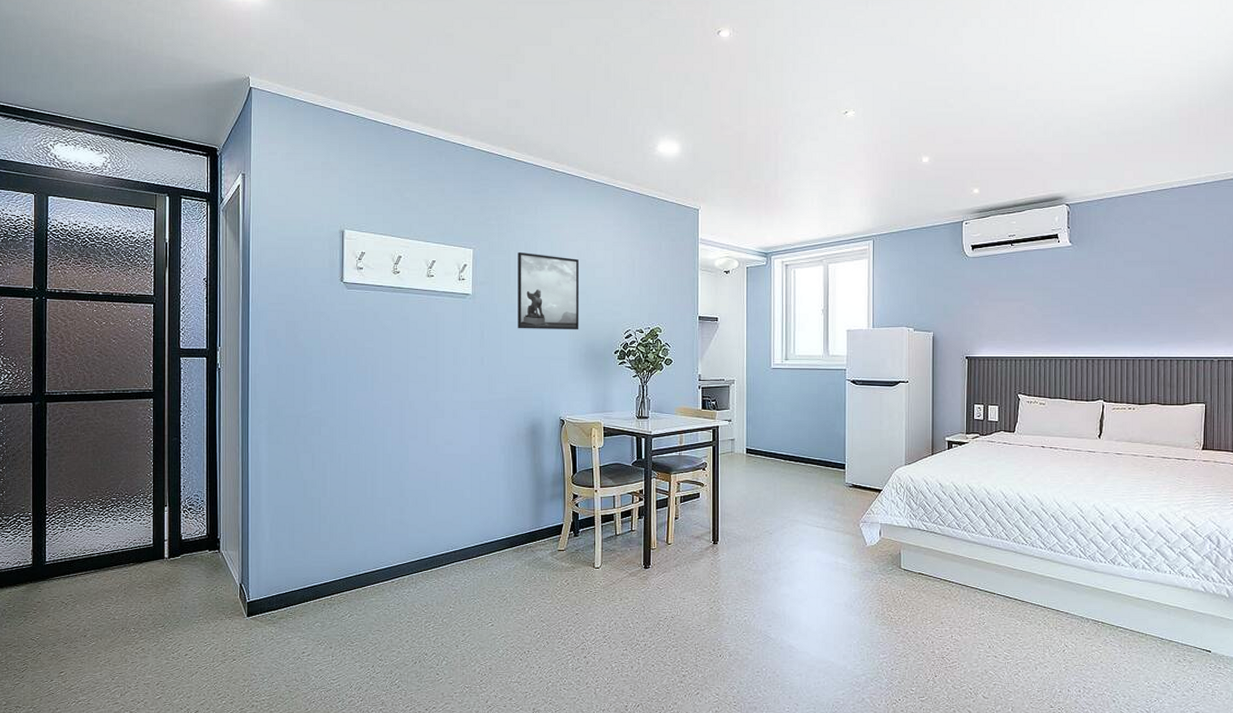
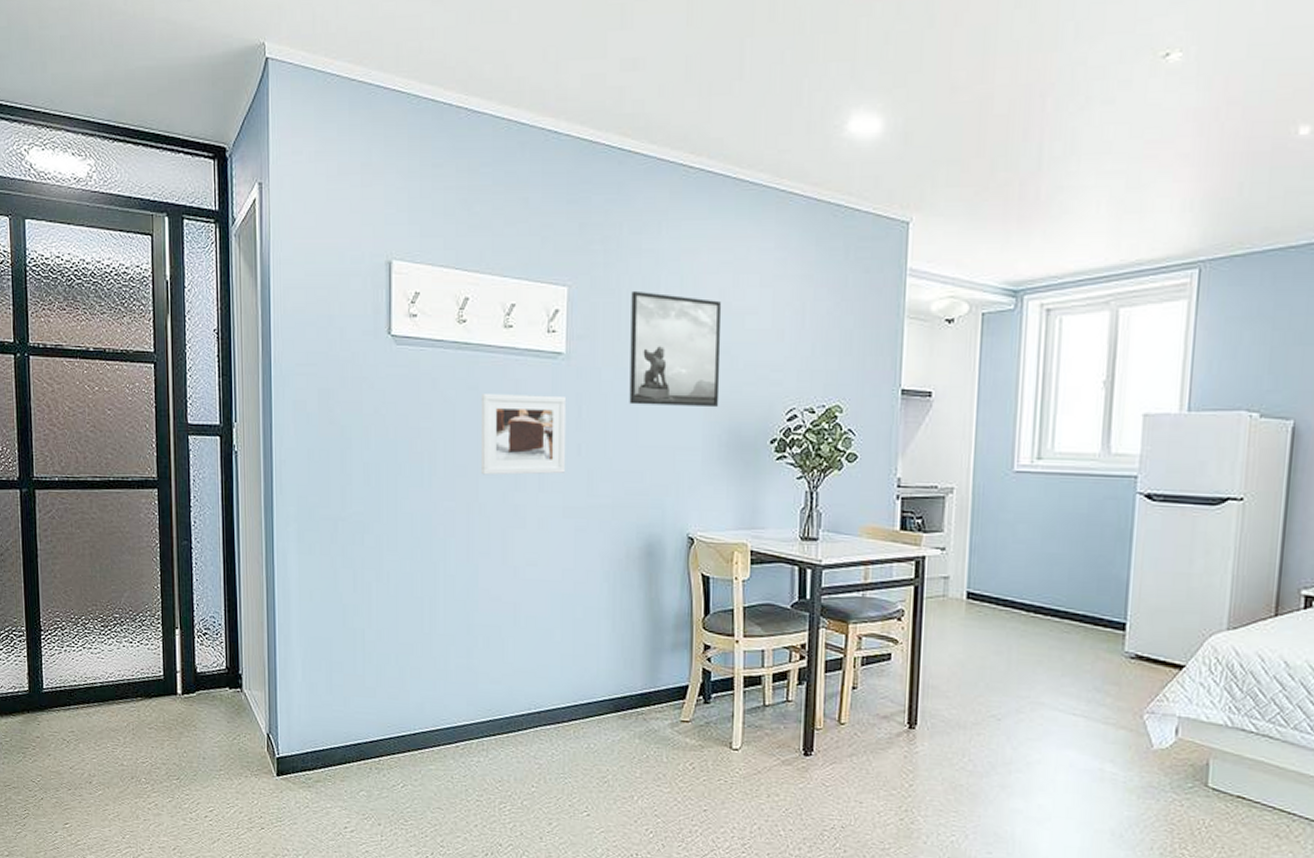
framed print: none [410,322,473,381] -> present [480,392,567,475]

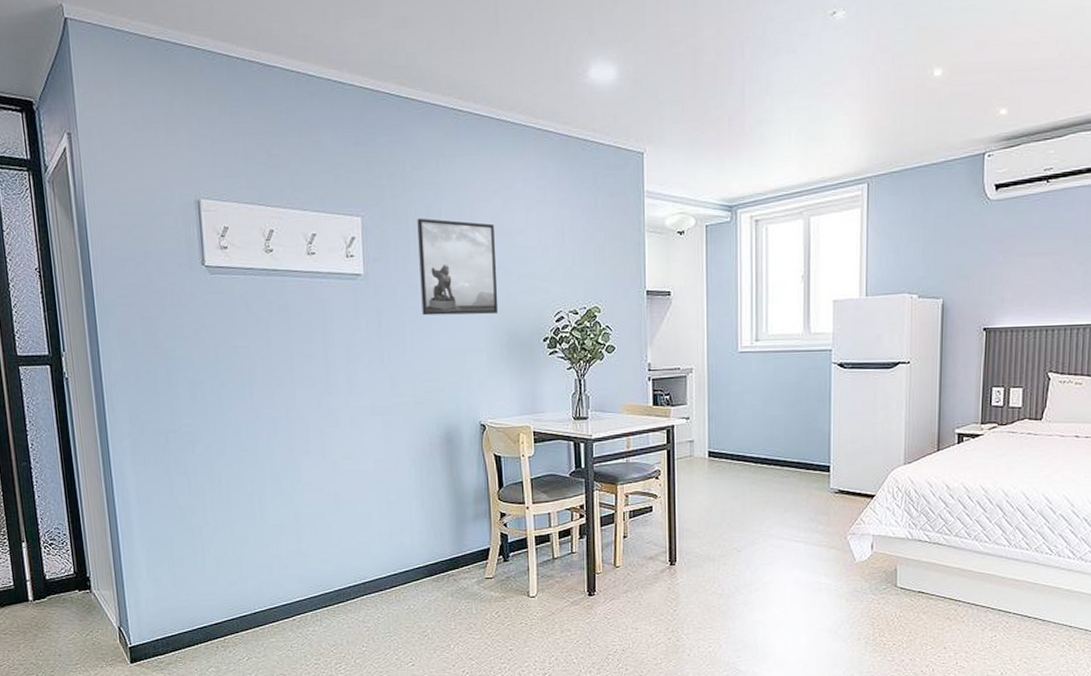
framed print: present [480,392,567,475] -> none [291,311,372,384]

